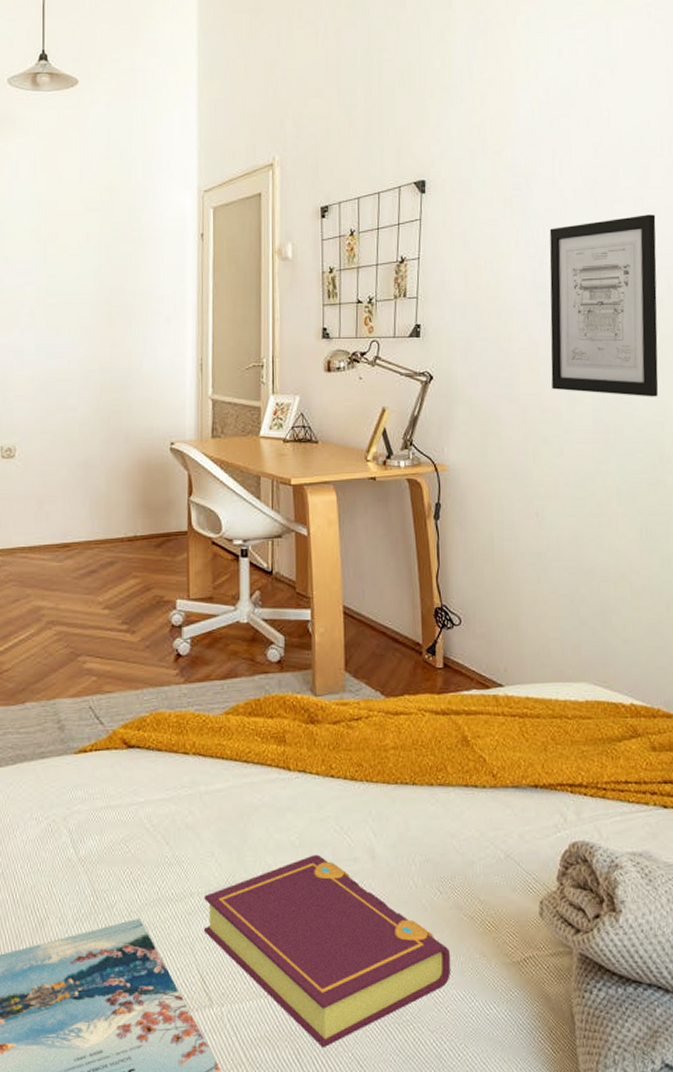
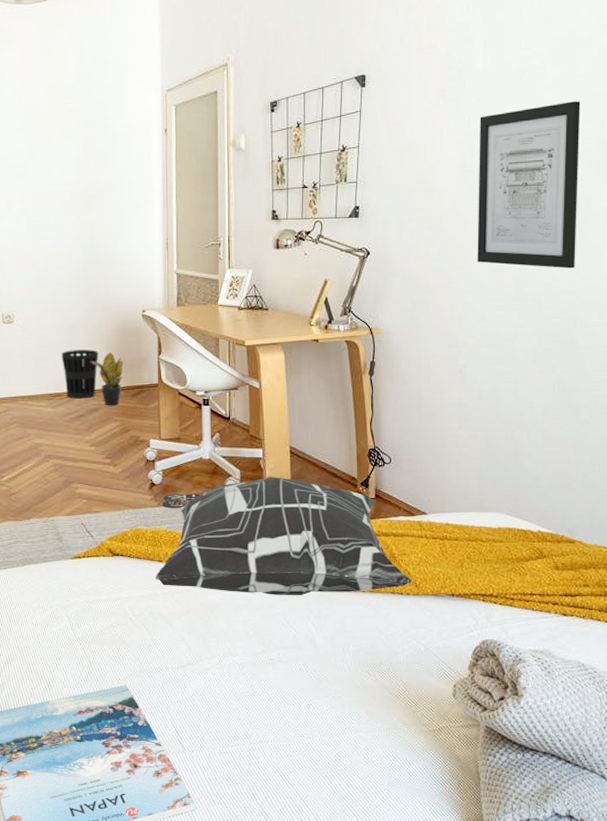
wastebasket: none [71,490,117,550] -> present [61,349,99,399]
potted plant: none [108,493,147,559] -> present [91,352,124,406]
decorative pillow: none [180,642,488,793] -> present [156,476,412,596]
book: present [204,854,451,1049] -> none [177,642,378,787]

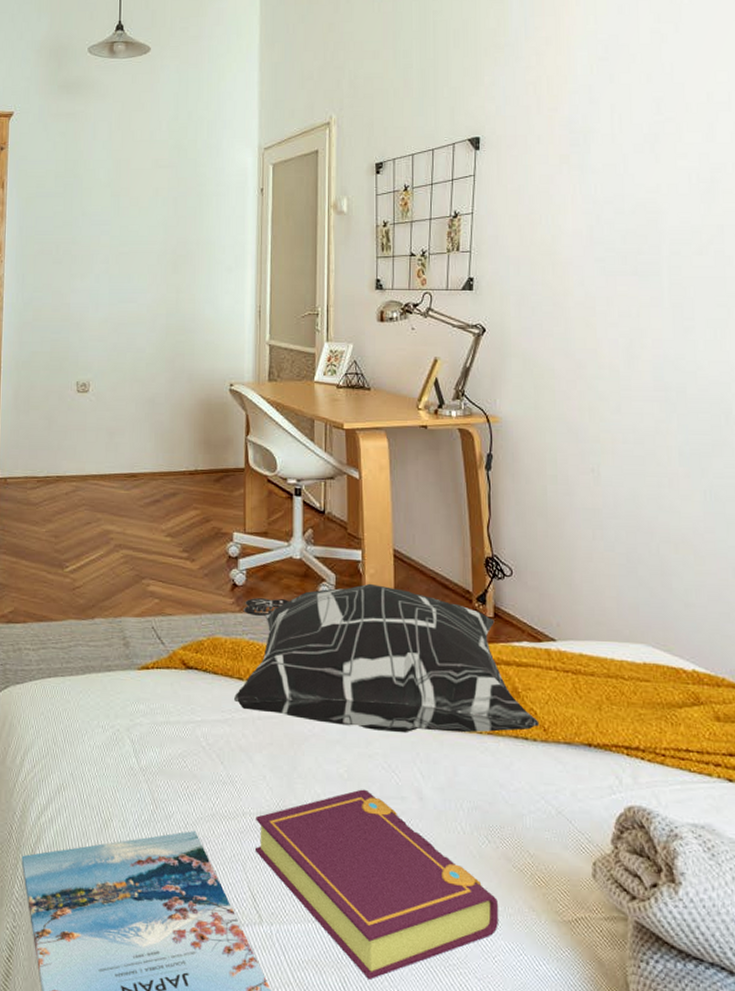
wastebasket: present [61,349,99,399] -> none [138,425,180,481]
potted plant: present [91,352,124,406] -> none [171,430,207,491]
book: none [177,642,378,787] -> present [256,789,499,981]
wall art: present [477,101,581,269] -> none [608,170,725,357]

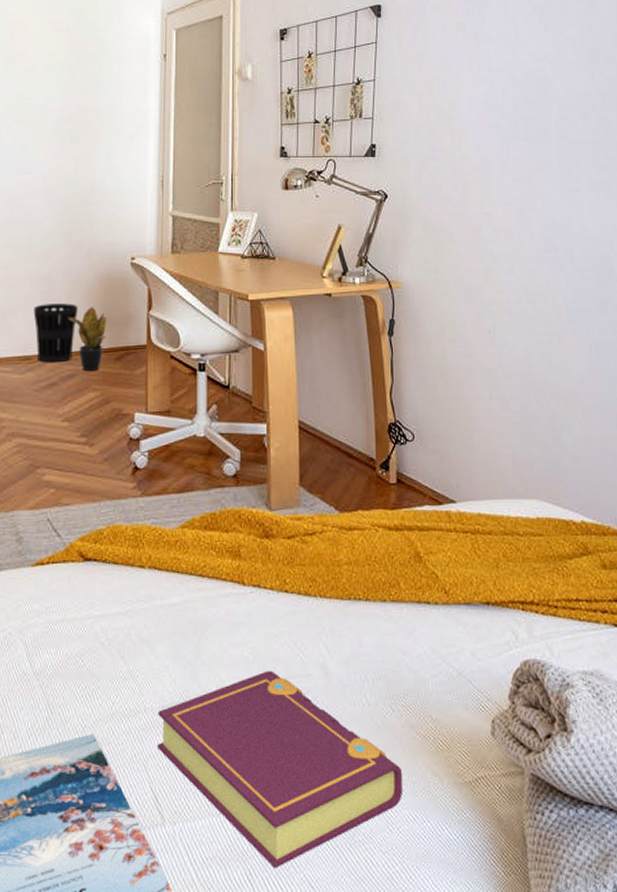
wastebasket: none [138,425,180,481] -> present [33,303,78,363]
potted plant: none [171,430,207,491] -> present [69,307,107,372]
decorative pillow: present [234,583,540,733] -> none [135,457,441,609]

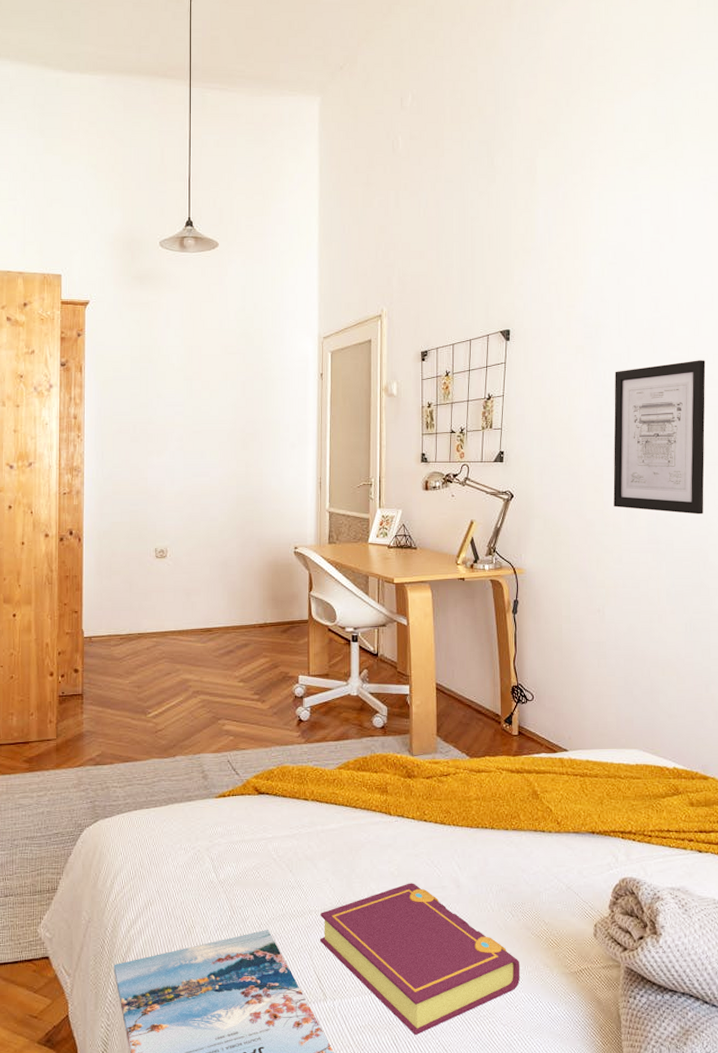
wastebasket: present [33,303,78,363] -> none [213,585,251,634]
potted plant: present [69,307,107,372] -> none [243,588,275,642]
wall art: none [501,40,607,217] -> present [613,360,706,515]

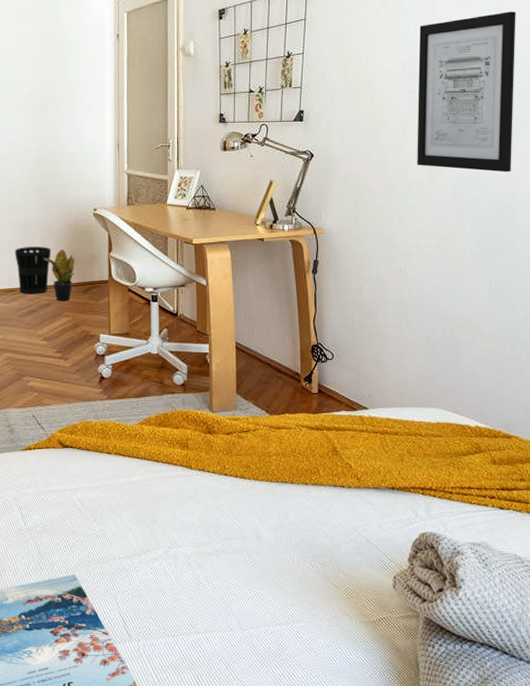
wastebasket: none [213,585,251,634] -> present [15,247,51,294]
potted plant: none [243,588,275,642] -> present [44,250,75,302]
book: present [320,883,520,1036] -> none [124,533,320,676]

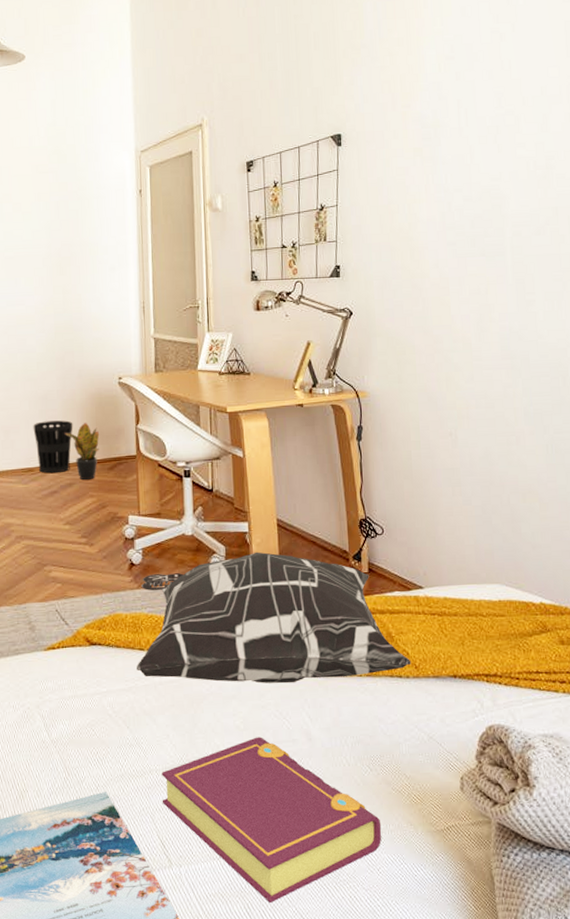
decorative pillow: none [104,371,354,488] -> present [137,551,411,683]
book: none [124,533,320,676] -> present [162,737,382,904]
wall art: present [417,11,516,172] -> none [457,158,561,326]

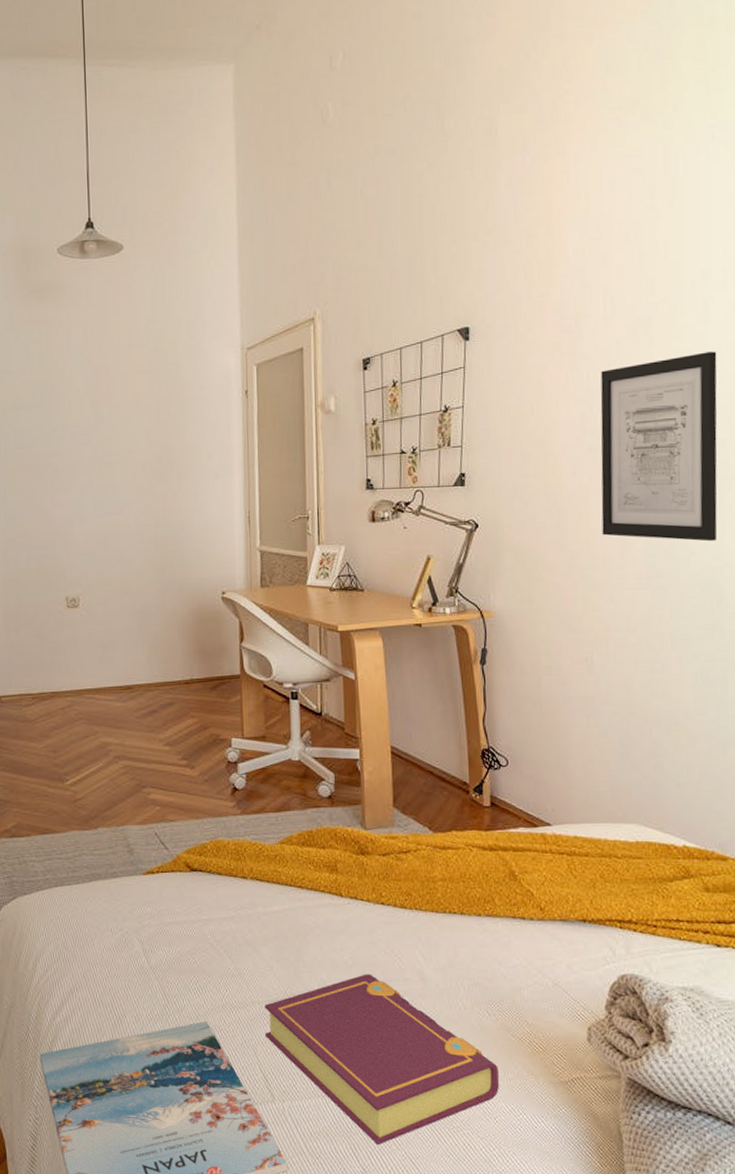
wastebasket: present [33,420,73,474] -> none [131,636,174,692]
potted plant: present [65,423,100,481] -> none [165,640,202,700]
decorative pillow: present [137,551,411,683] -> none [239,780,536,920]
wall art: none [457,158,561,326] -> present [600,351,718,542]

